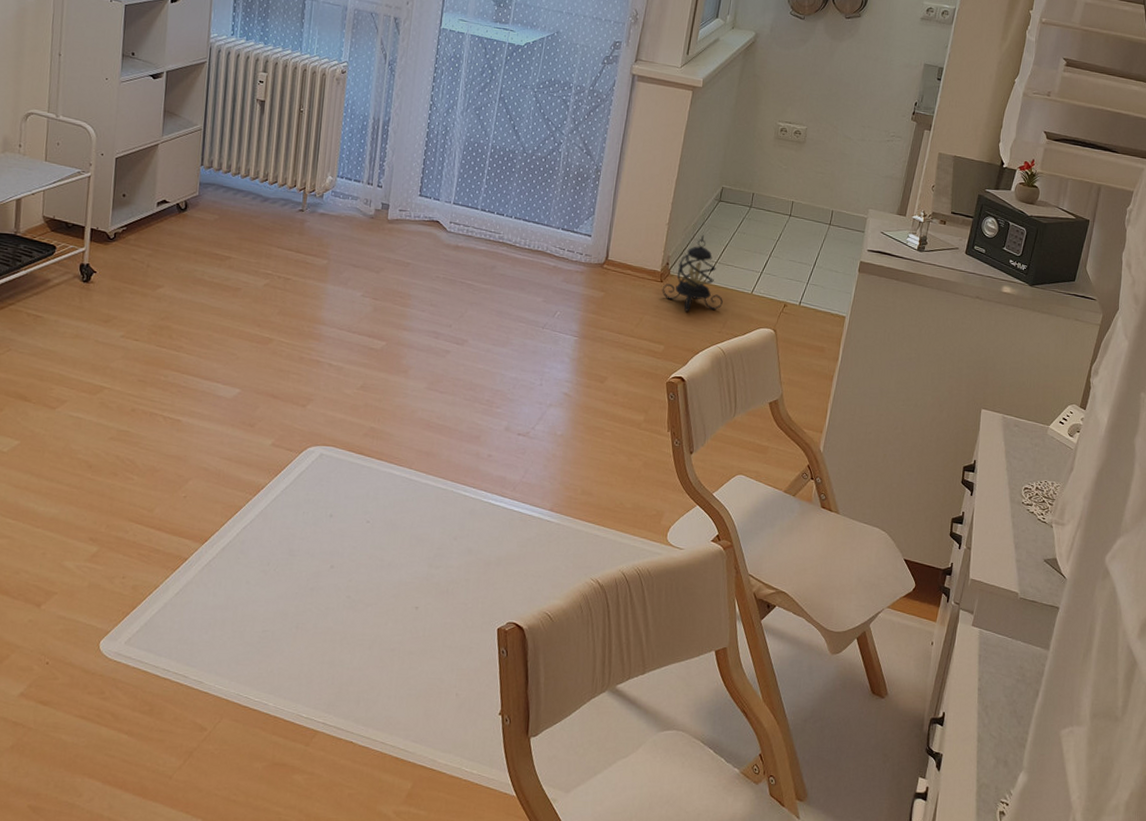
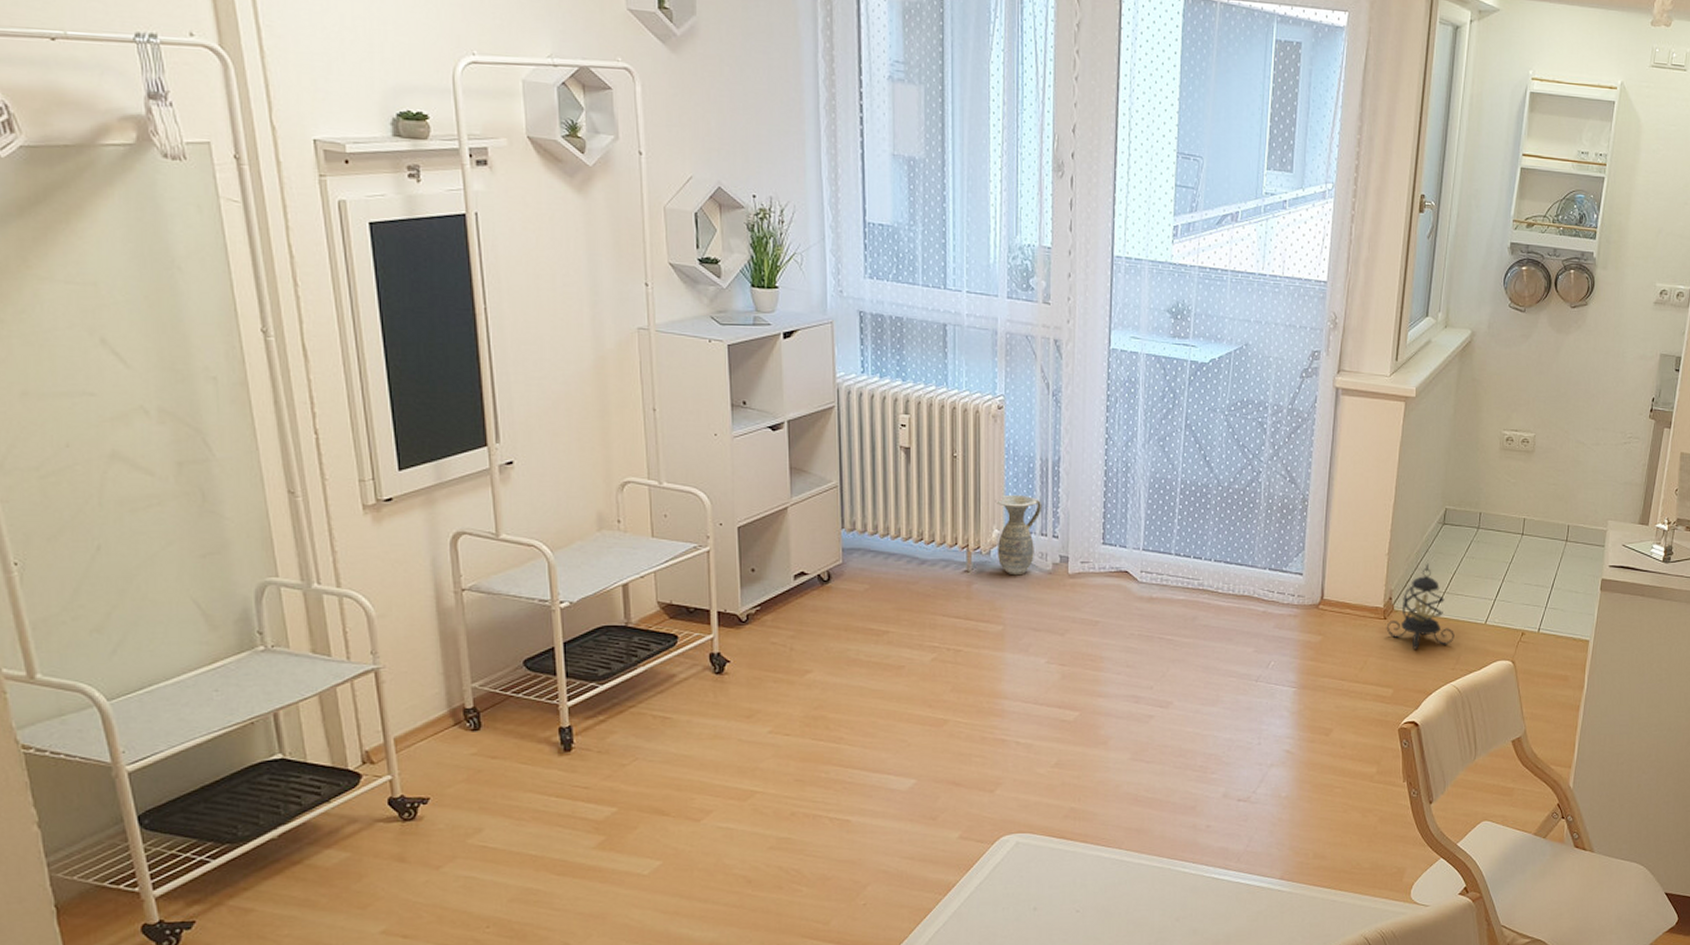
ceramic jug: none [328,147,371,218] -> present [995,494,1043,576]

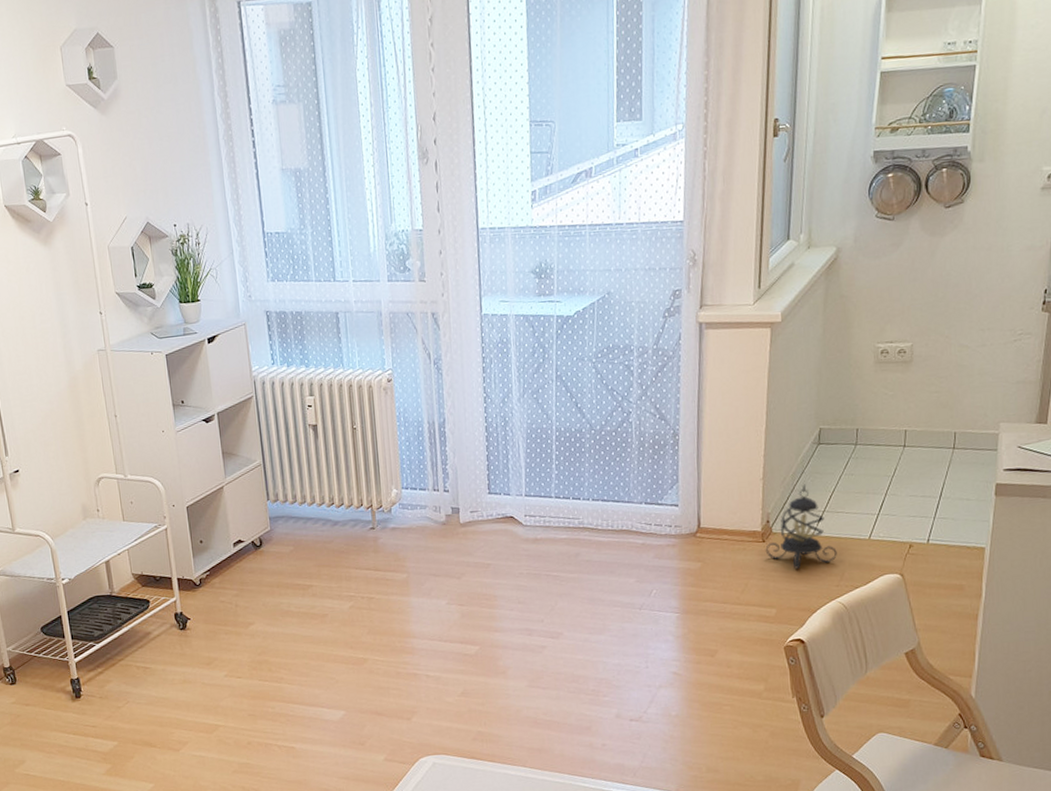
ceramic jug: present [995,494,1043,576] -> none [391,456,433,529]

